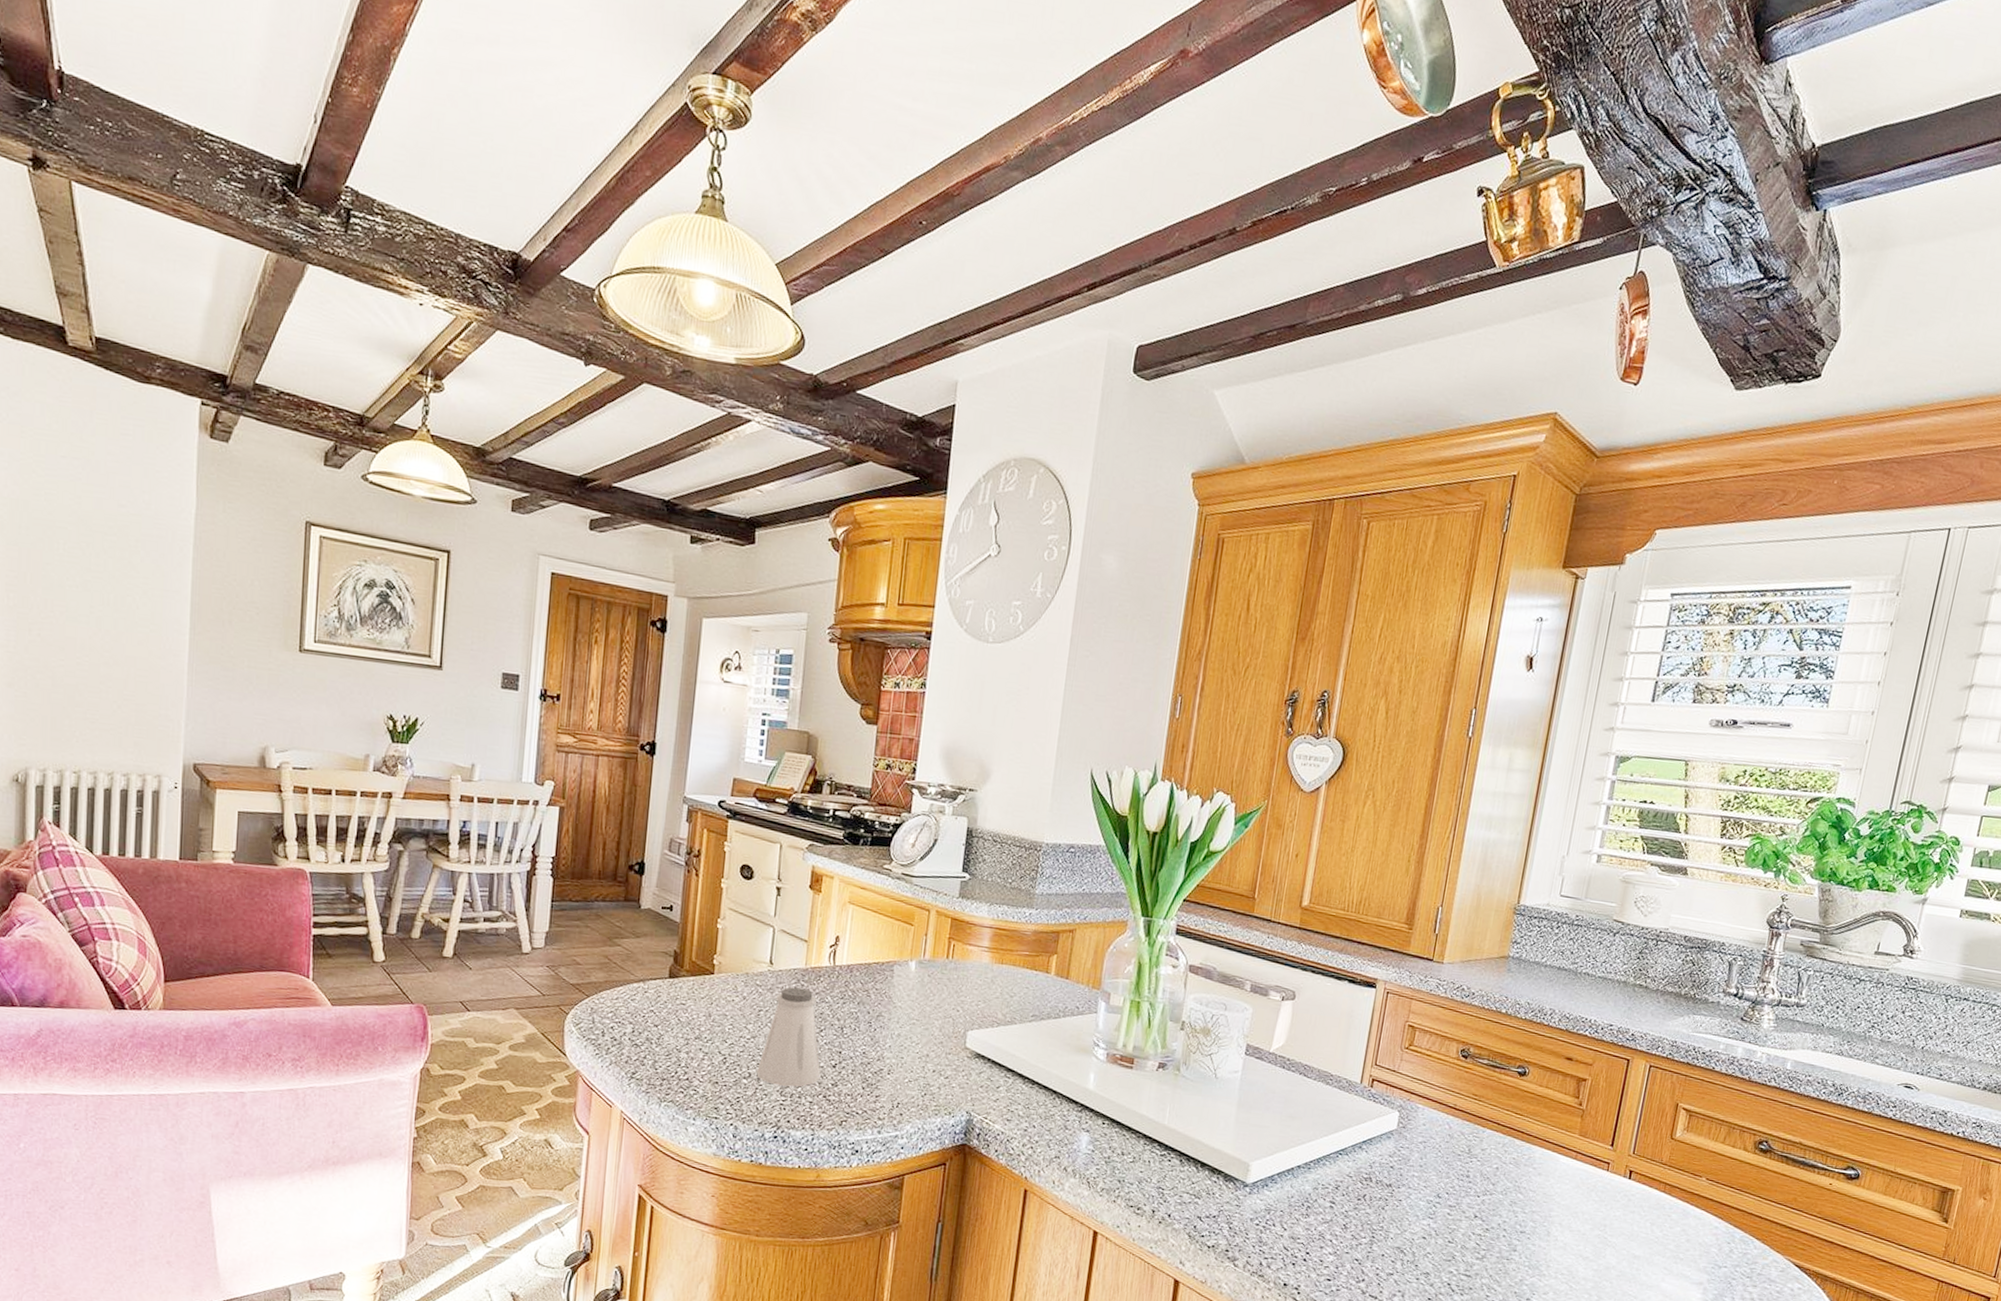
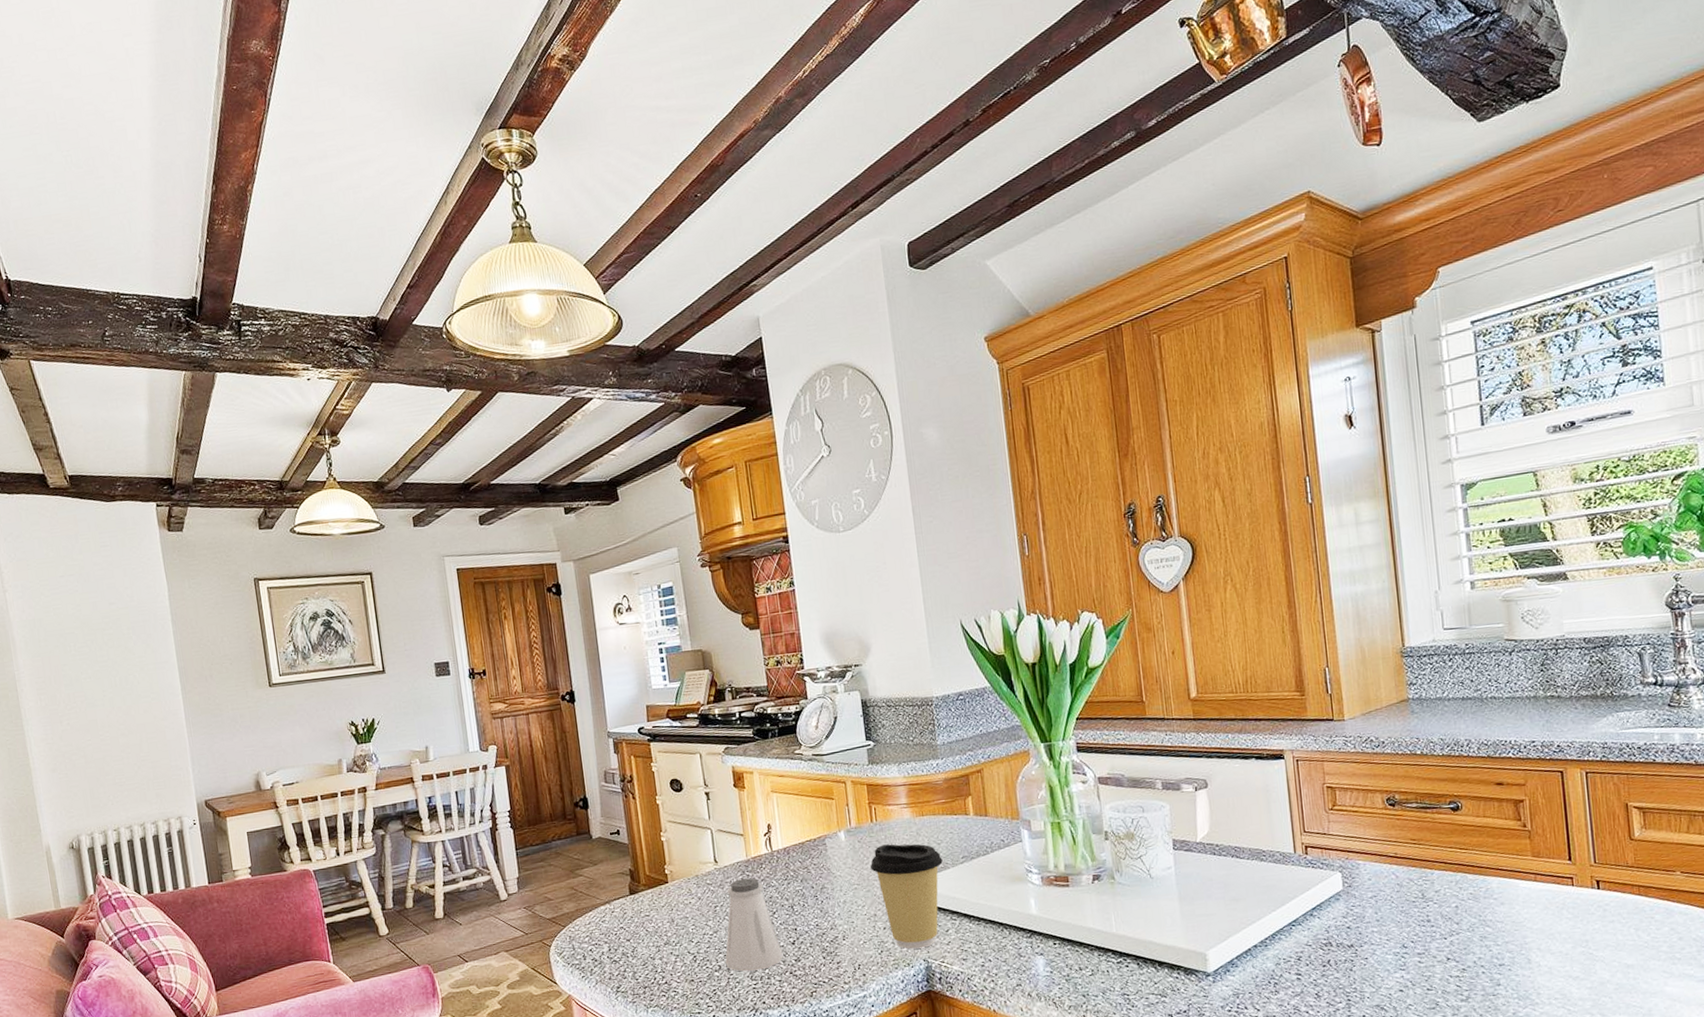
coffee cup: none [935,984,1011,1100] -> present [870,843,943,950]

